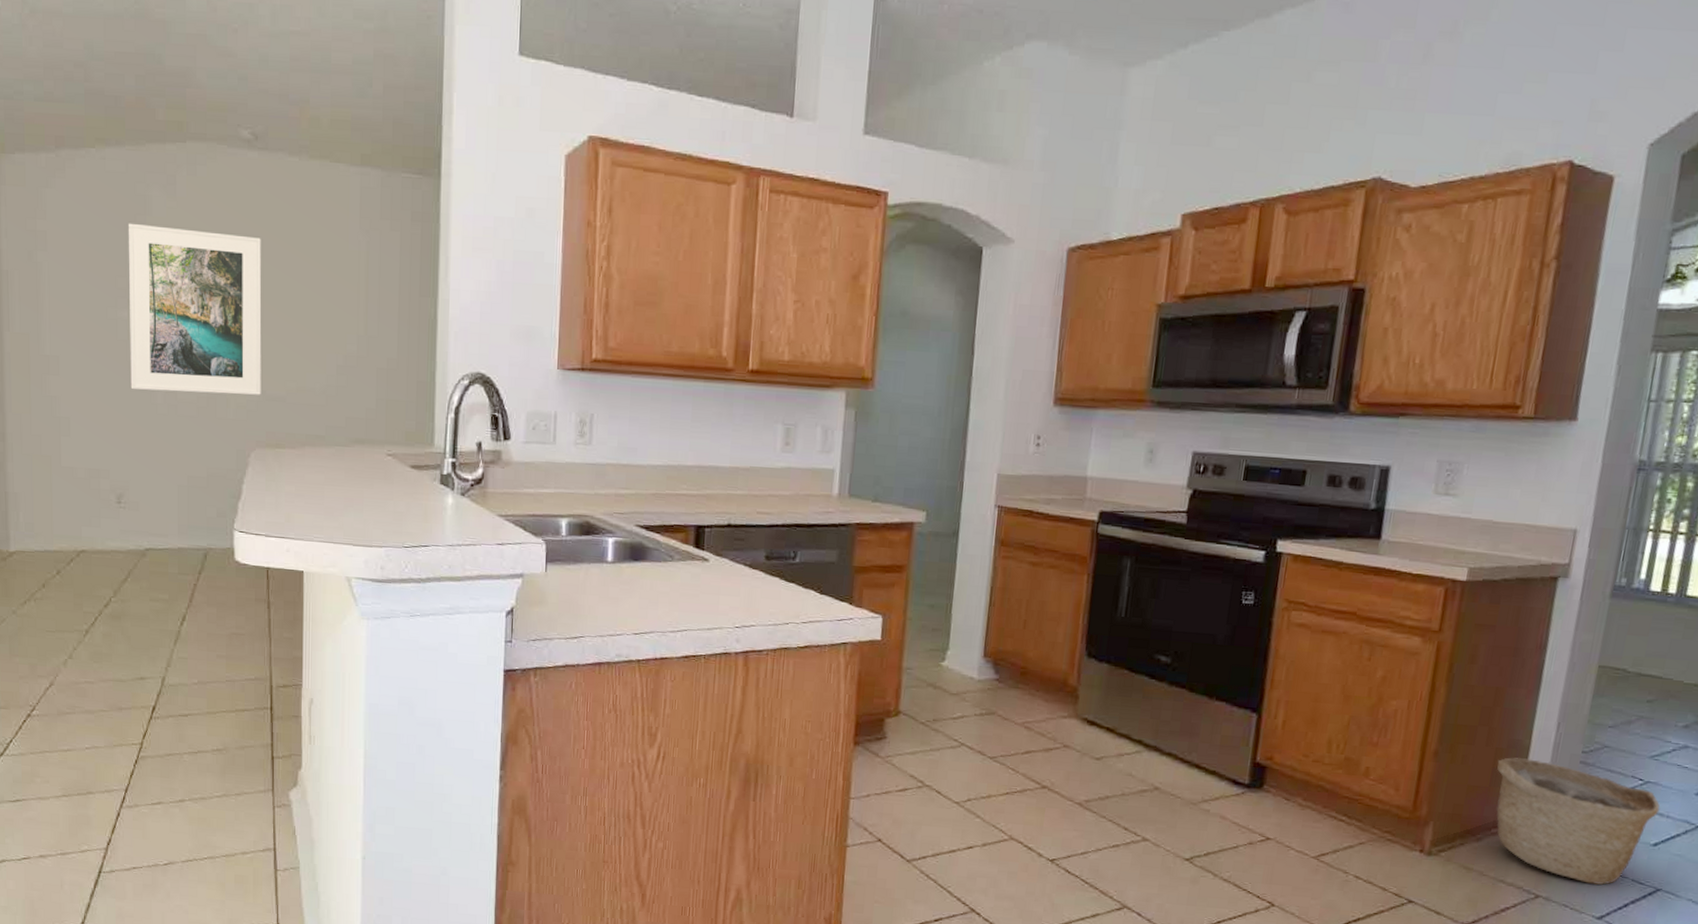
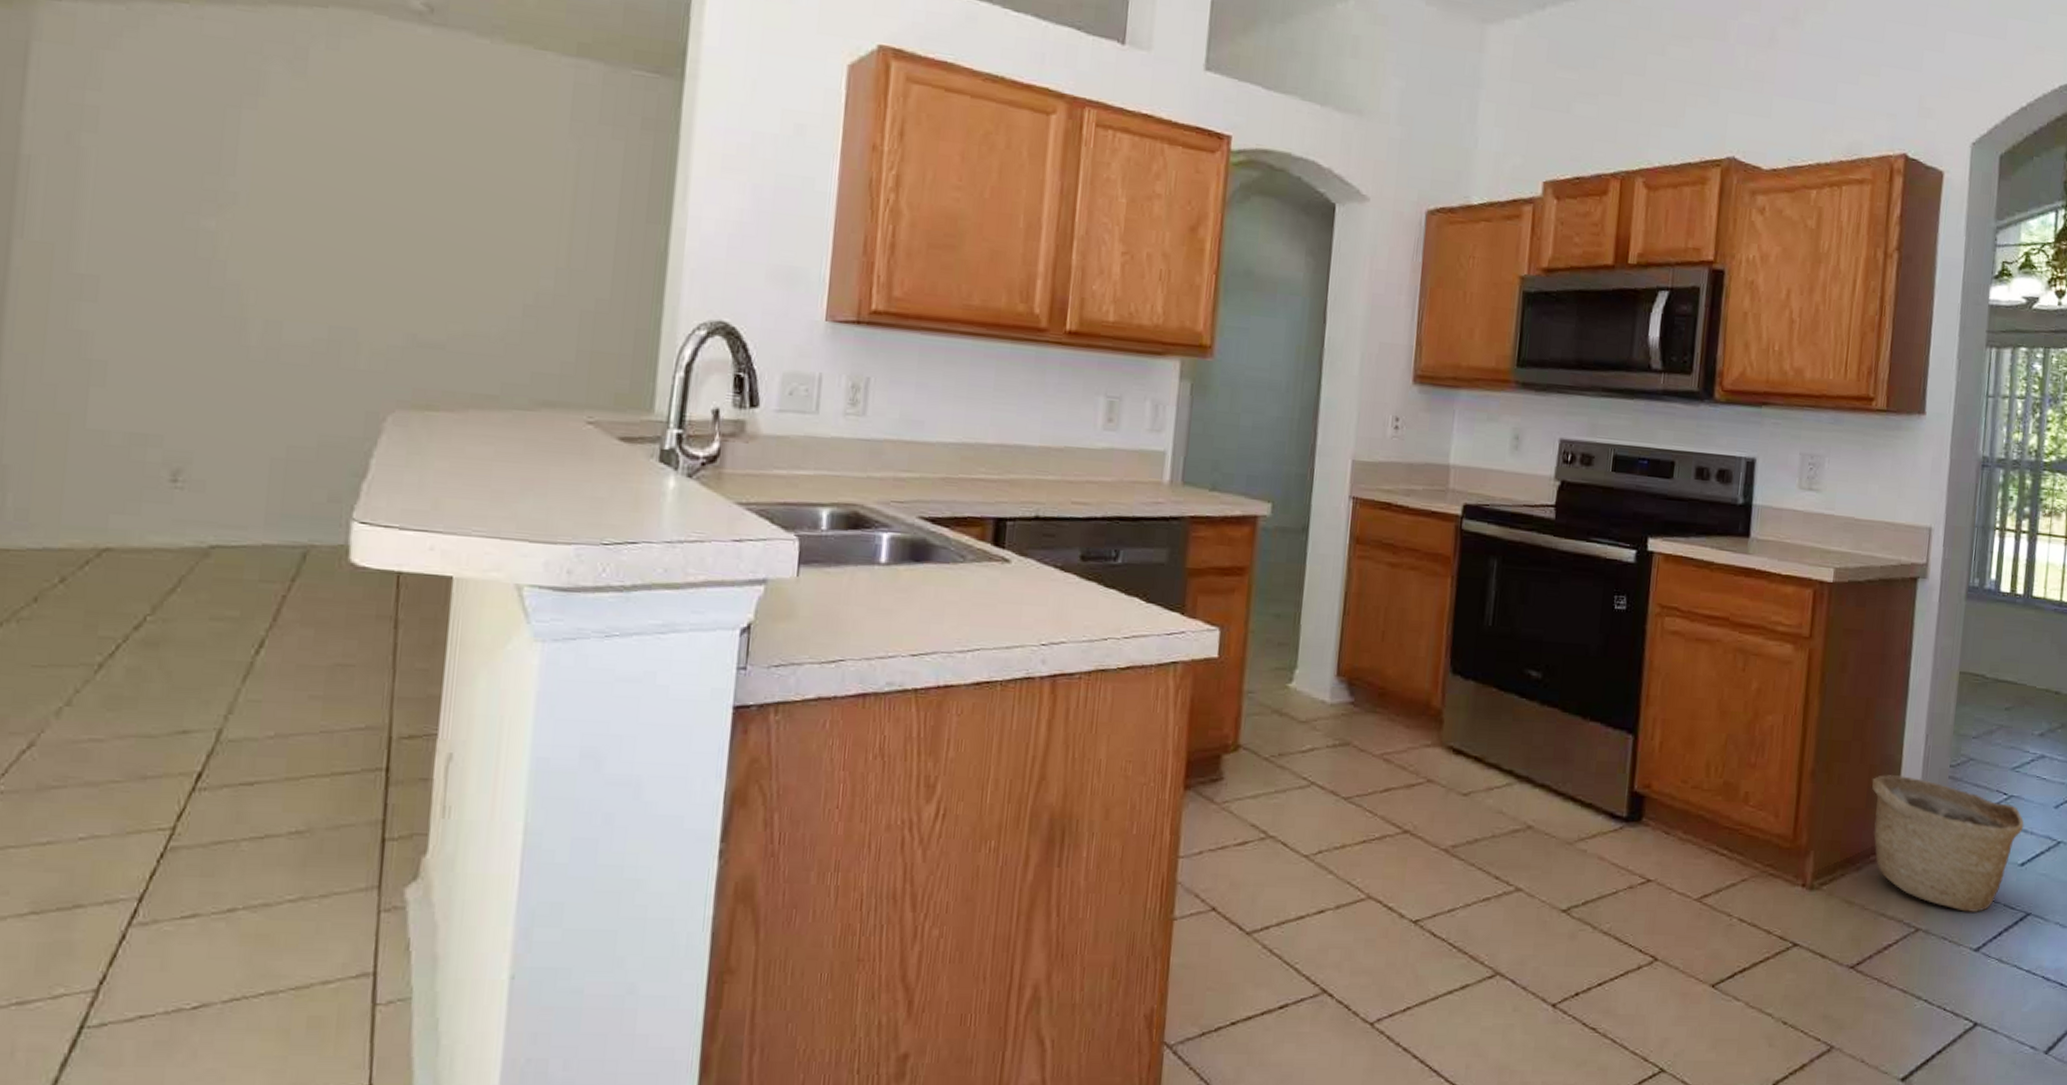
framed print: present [128,223,262,395] -> none [210,104,427,340]

